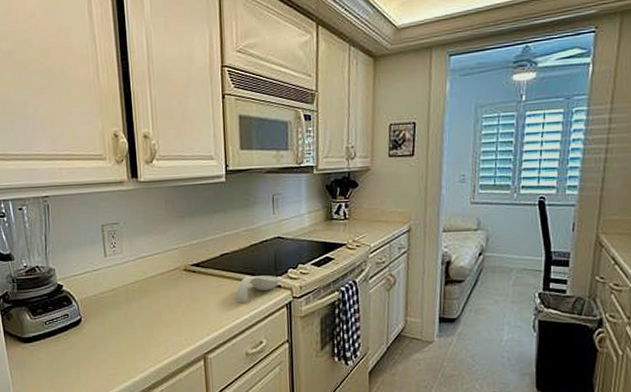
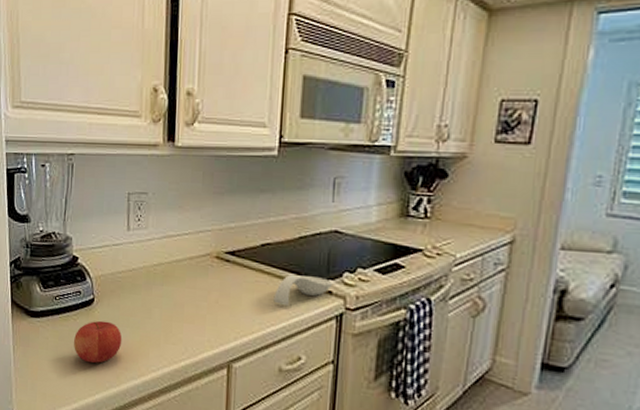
fruit: none [67,336,111,375] -> present [74,320,123,363]

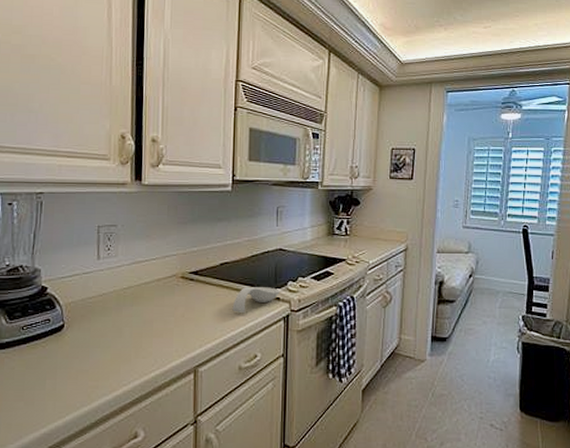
fruit: present [74,320,123,363] -> none [42,344,93,387]

